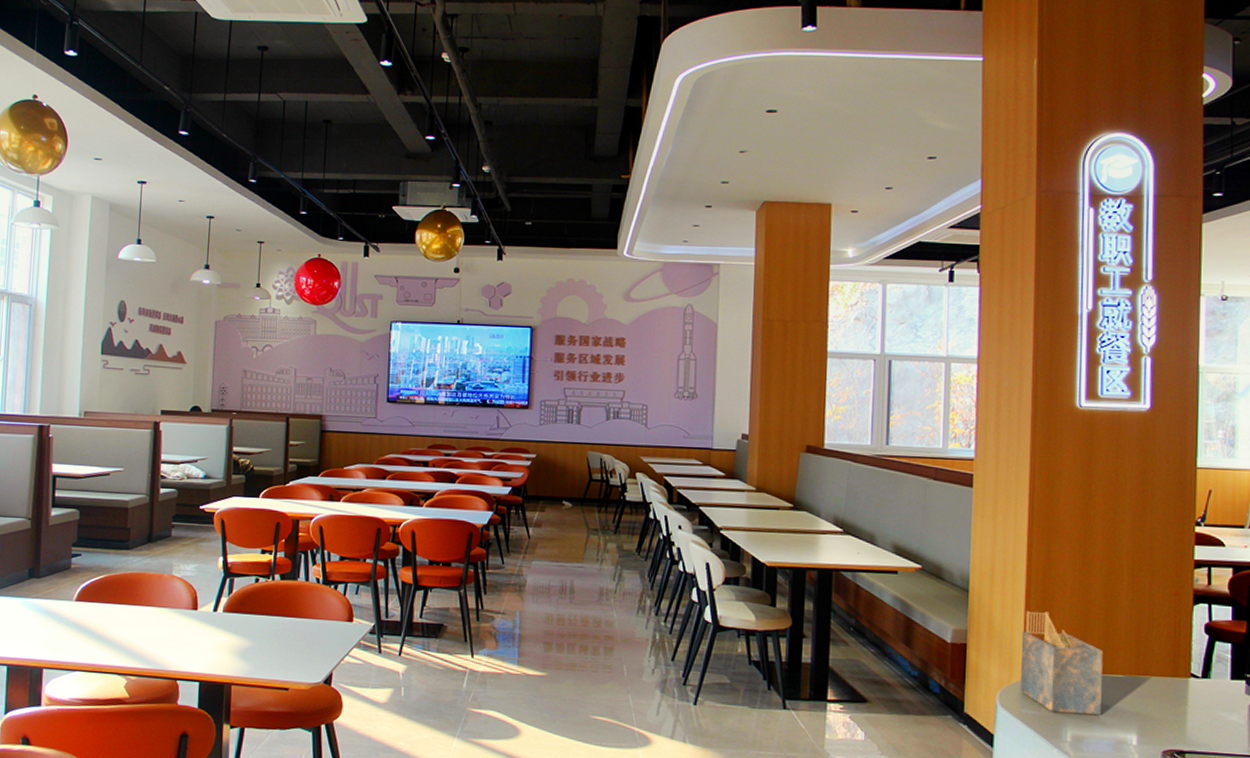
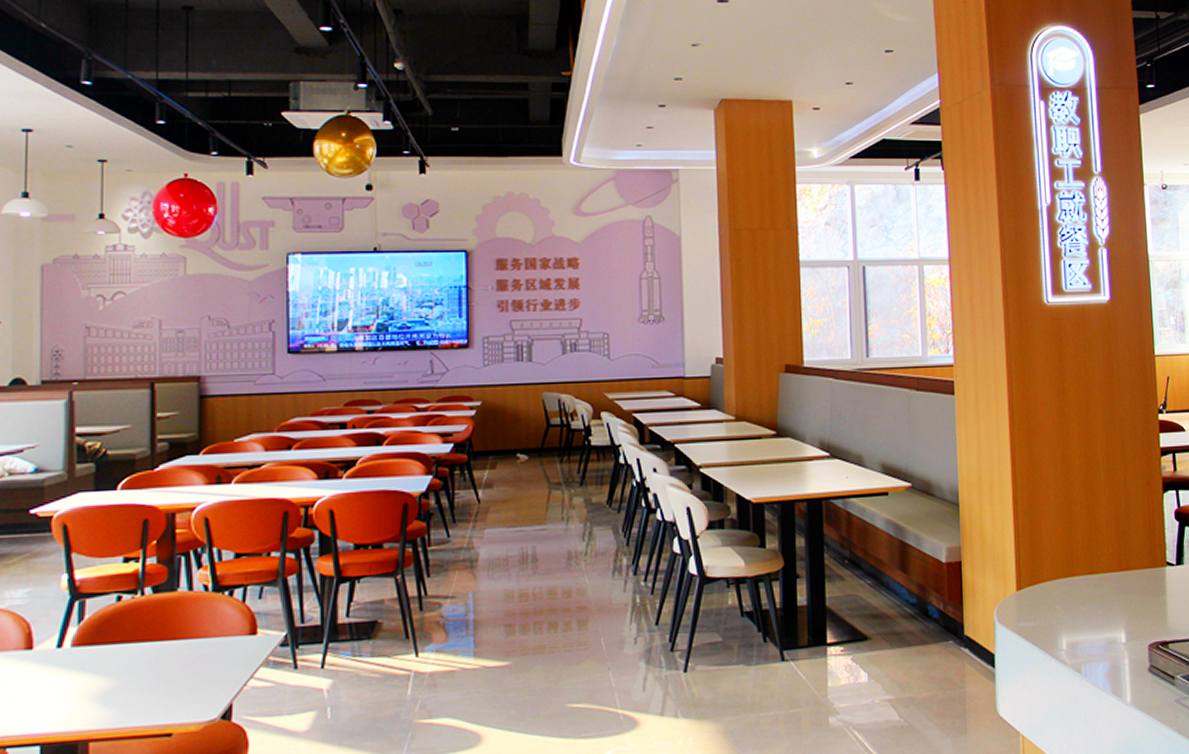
napkin holder: present [1020,610,1103,715] -> none [1012,517,1091,622]

